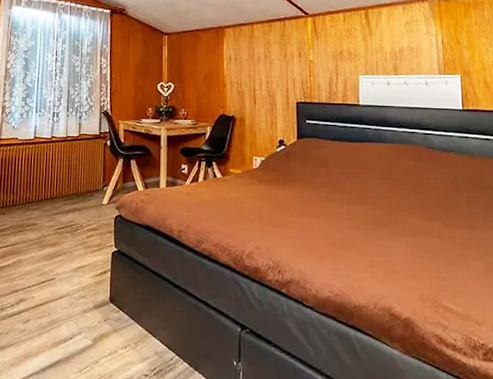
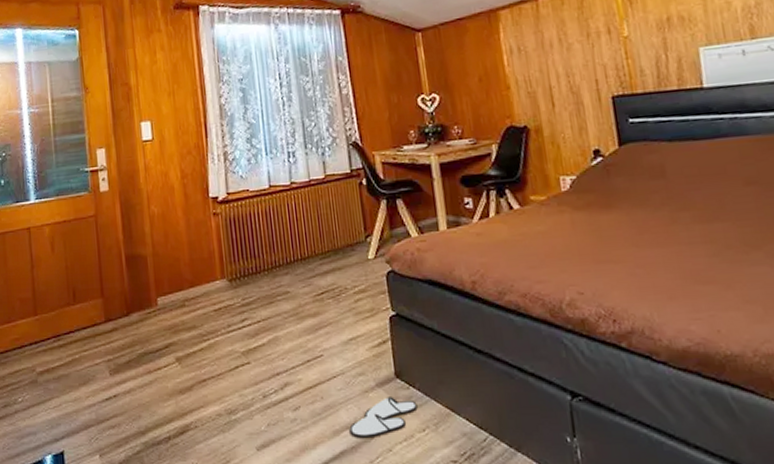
slippers: none [66,317,123,352] -> present [349,397,418,439]

